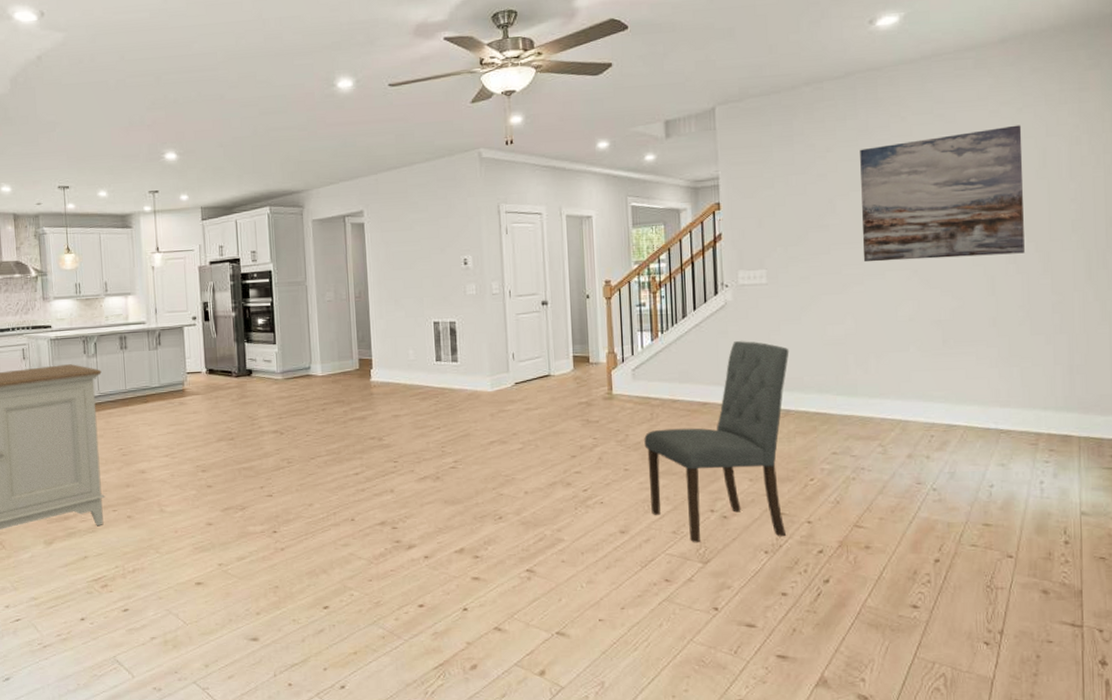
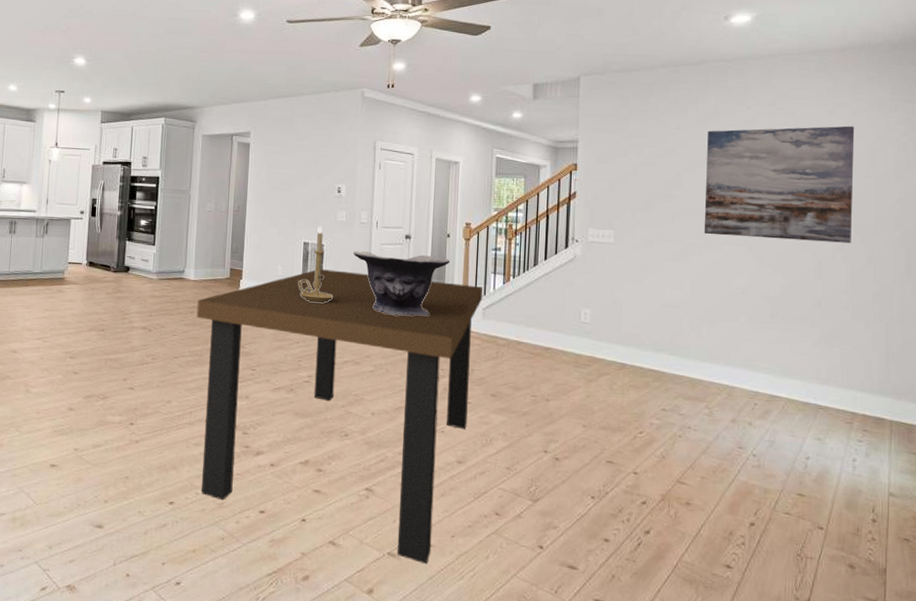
dining table: none [328,346,631,640] -> present [196,269,484,565]
candle holder: none [433,302,471,385] -> present [299,226,333,303]
decorative bowl: none [488,320,593,388] -> present [353,251,451,317]
dining chair: present [644,341,790,543] -> none [488,293,630,485]

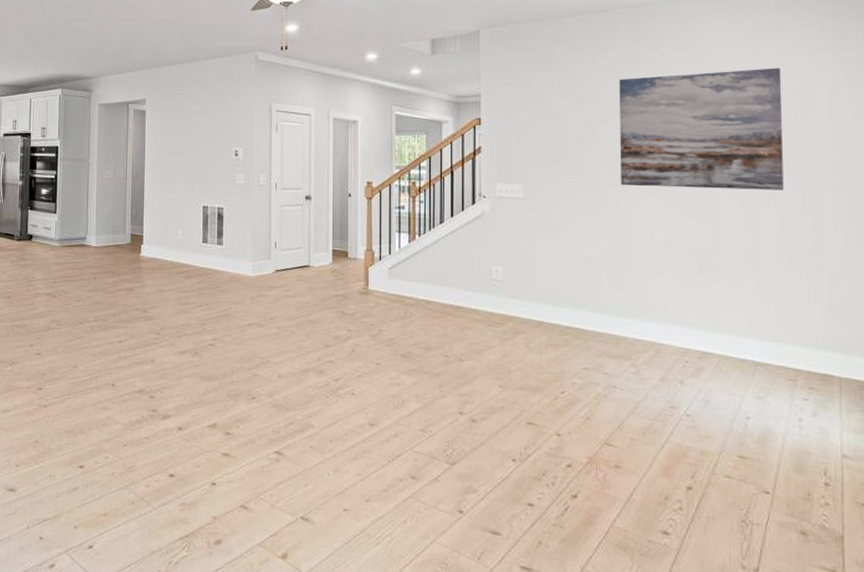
dining table: present [196,269,484,565] -> none [99,232,388,530]
candle holder: present [299,226,333,303] -> none [200,189,234,266]
decorative bowl: present [353,251,451,317] -> none [253,213,353,278]

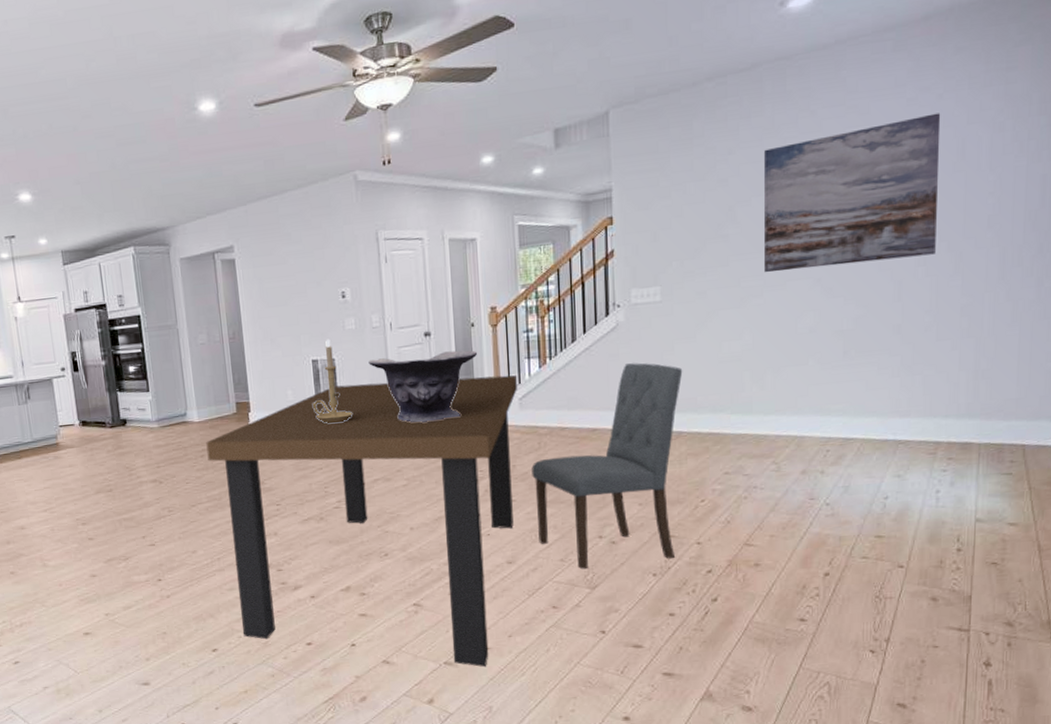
dining table: none [99,232,388,530] -> present [206,375,518,668]
candle holder: none [200,189,234,266] -> present [313,338,352,424]
decorative bowl: none [253,213,353,278] -> present [368,350,478,423]
dining chair: none [397,250,544,447] -> present [531,362,683,570]

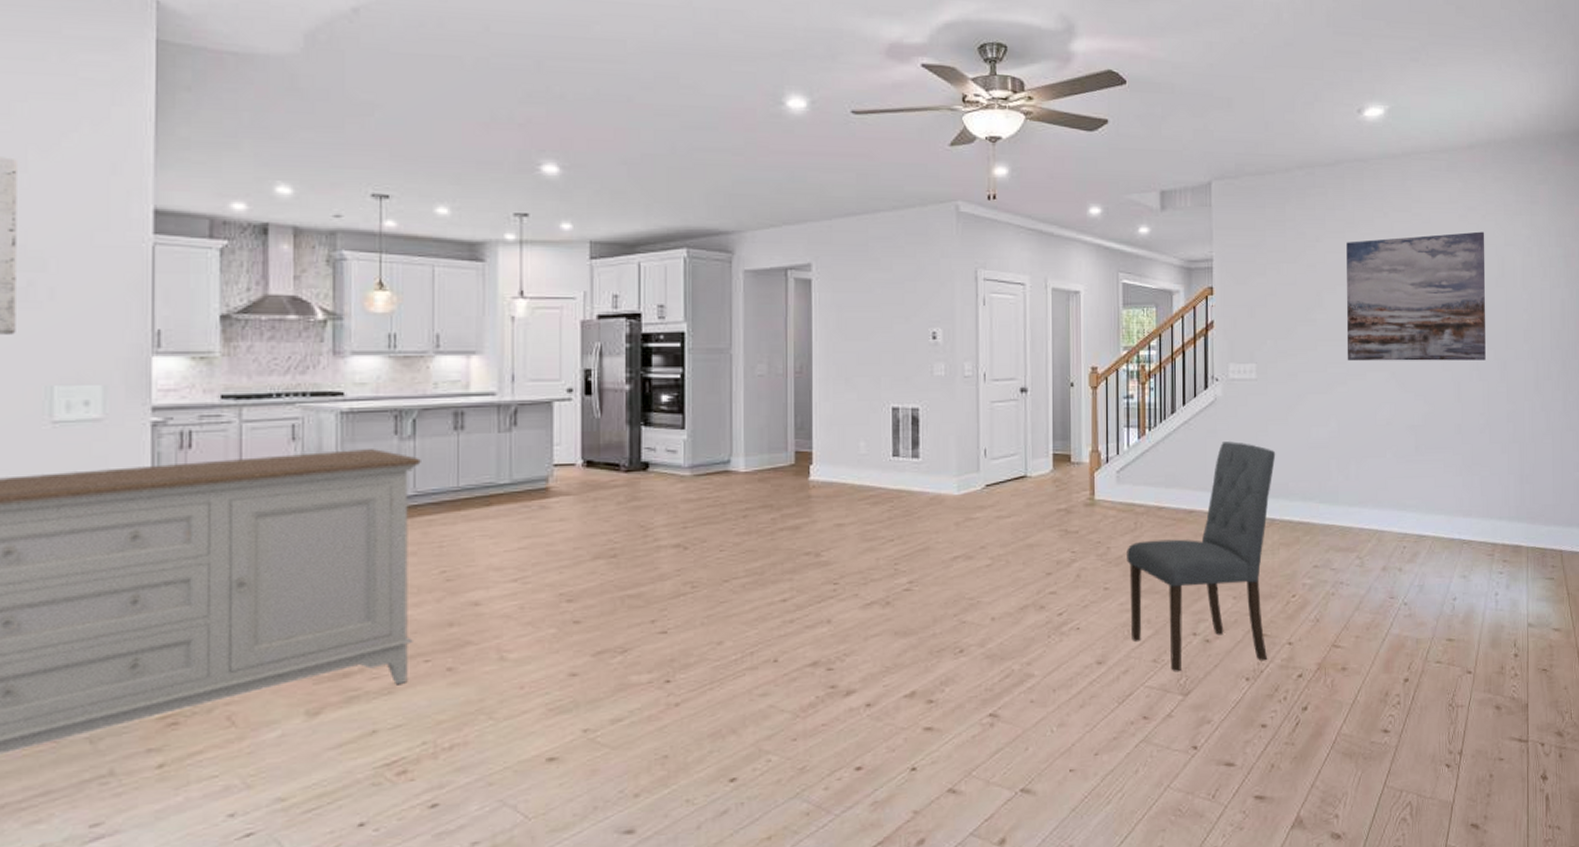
dining table: present [206,375,518,668] -> none [752,440,1116,795]
candle holder: present [313,338,352,424] -> none [889,384,934,486]
decorative bowl: present [368,350,478,423] -> none [957,411,1076,491]

